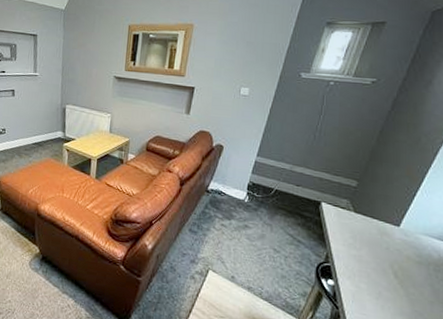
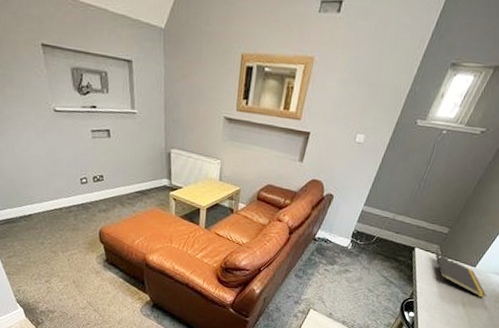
notepad: none [346,208,422,267] -> present [435,252,487,299]

